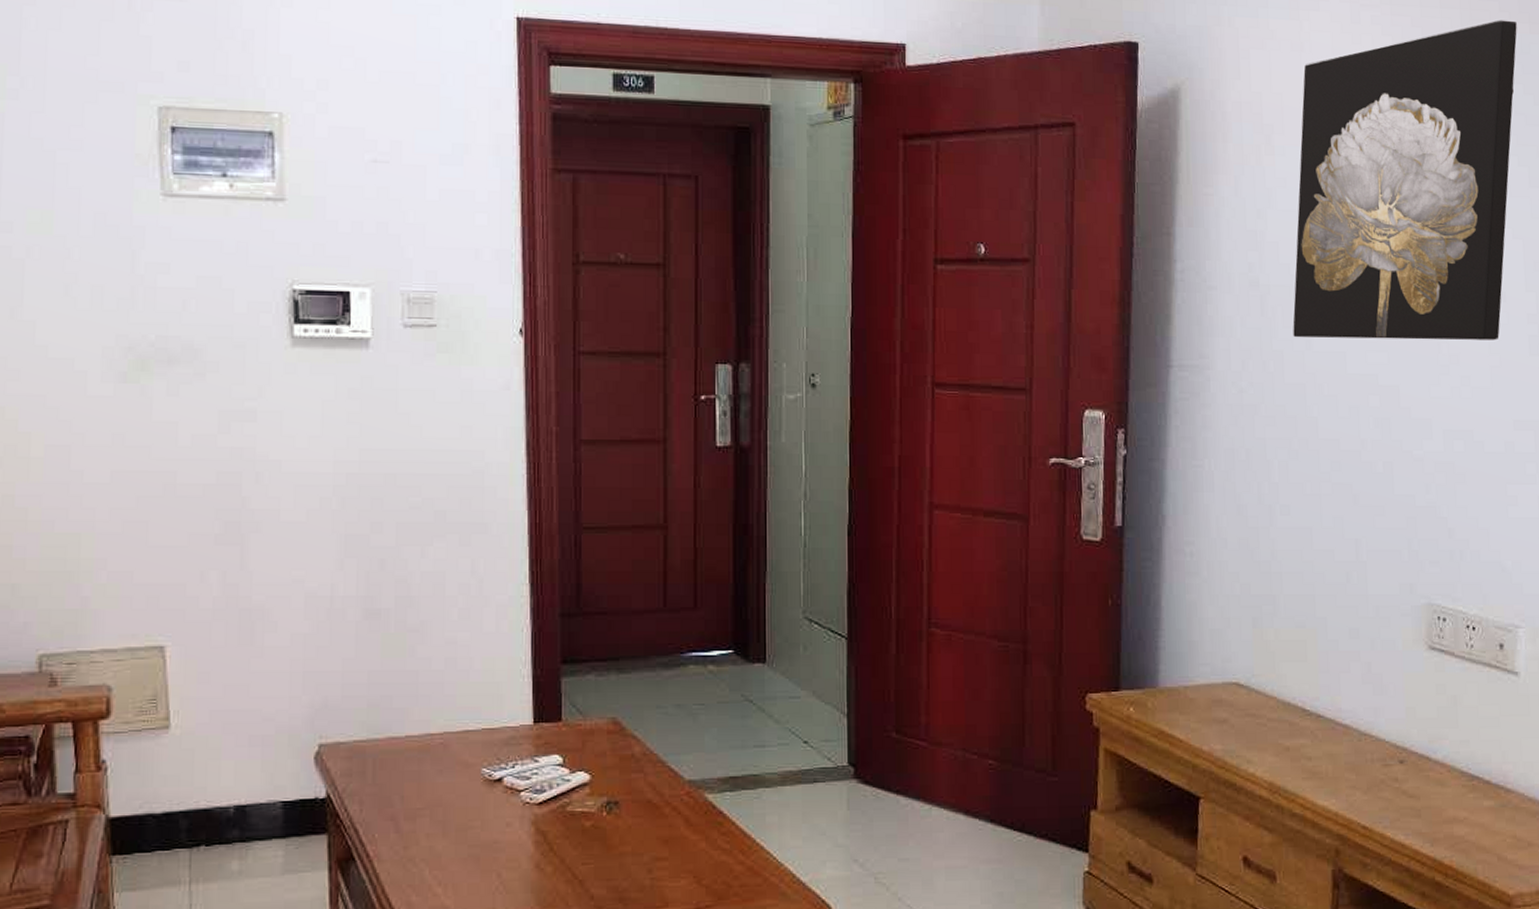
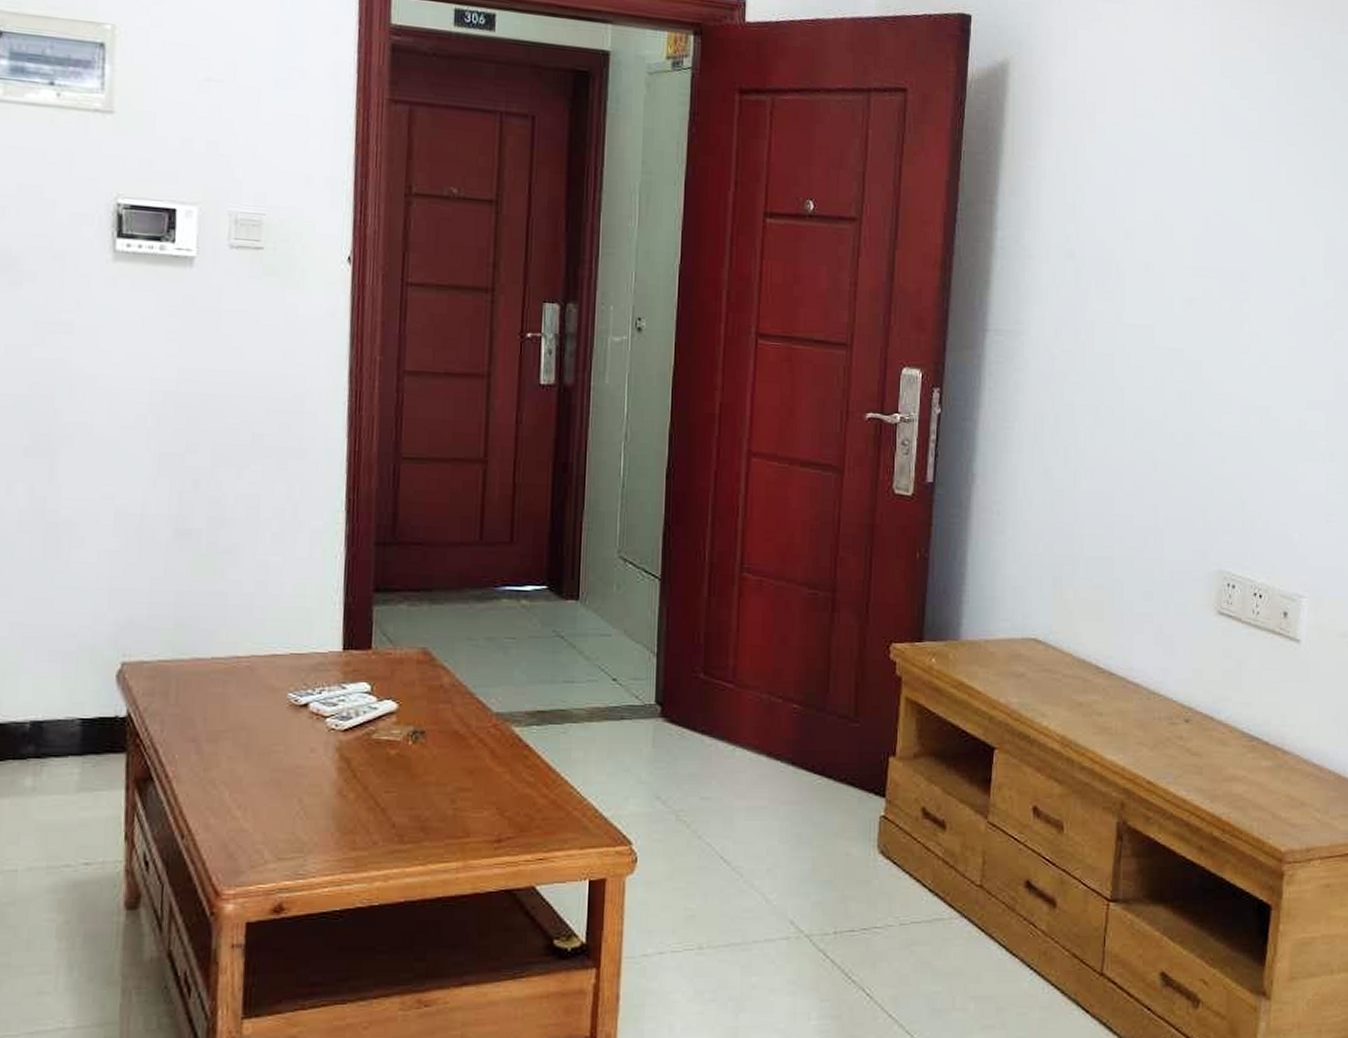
wall art: present [1293,20,1517,340] -> none [1105,18,1328,323]

